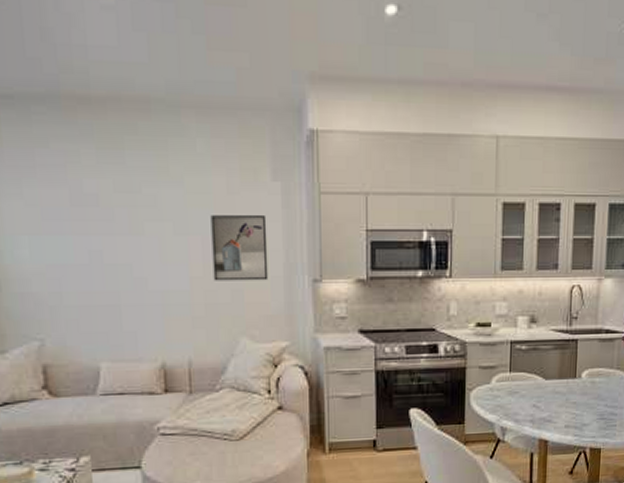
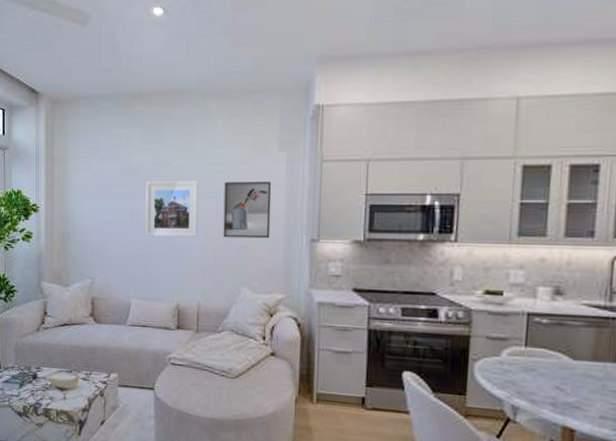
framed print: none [107,213,183,282] -> present [145,181,199,237]

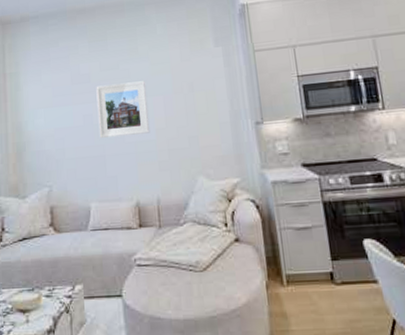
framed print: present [223,182,272,239] -> none [169,74,218,131]

